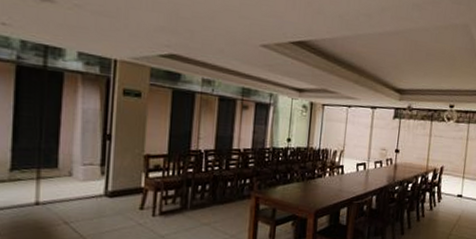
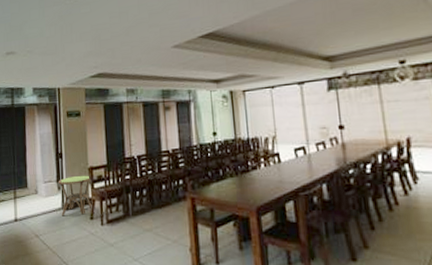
side table: none [102,161,145,204] -> present [58,175,92,216]

